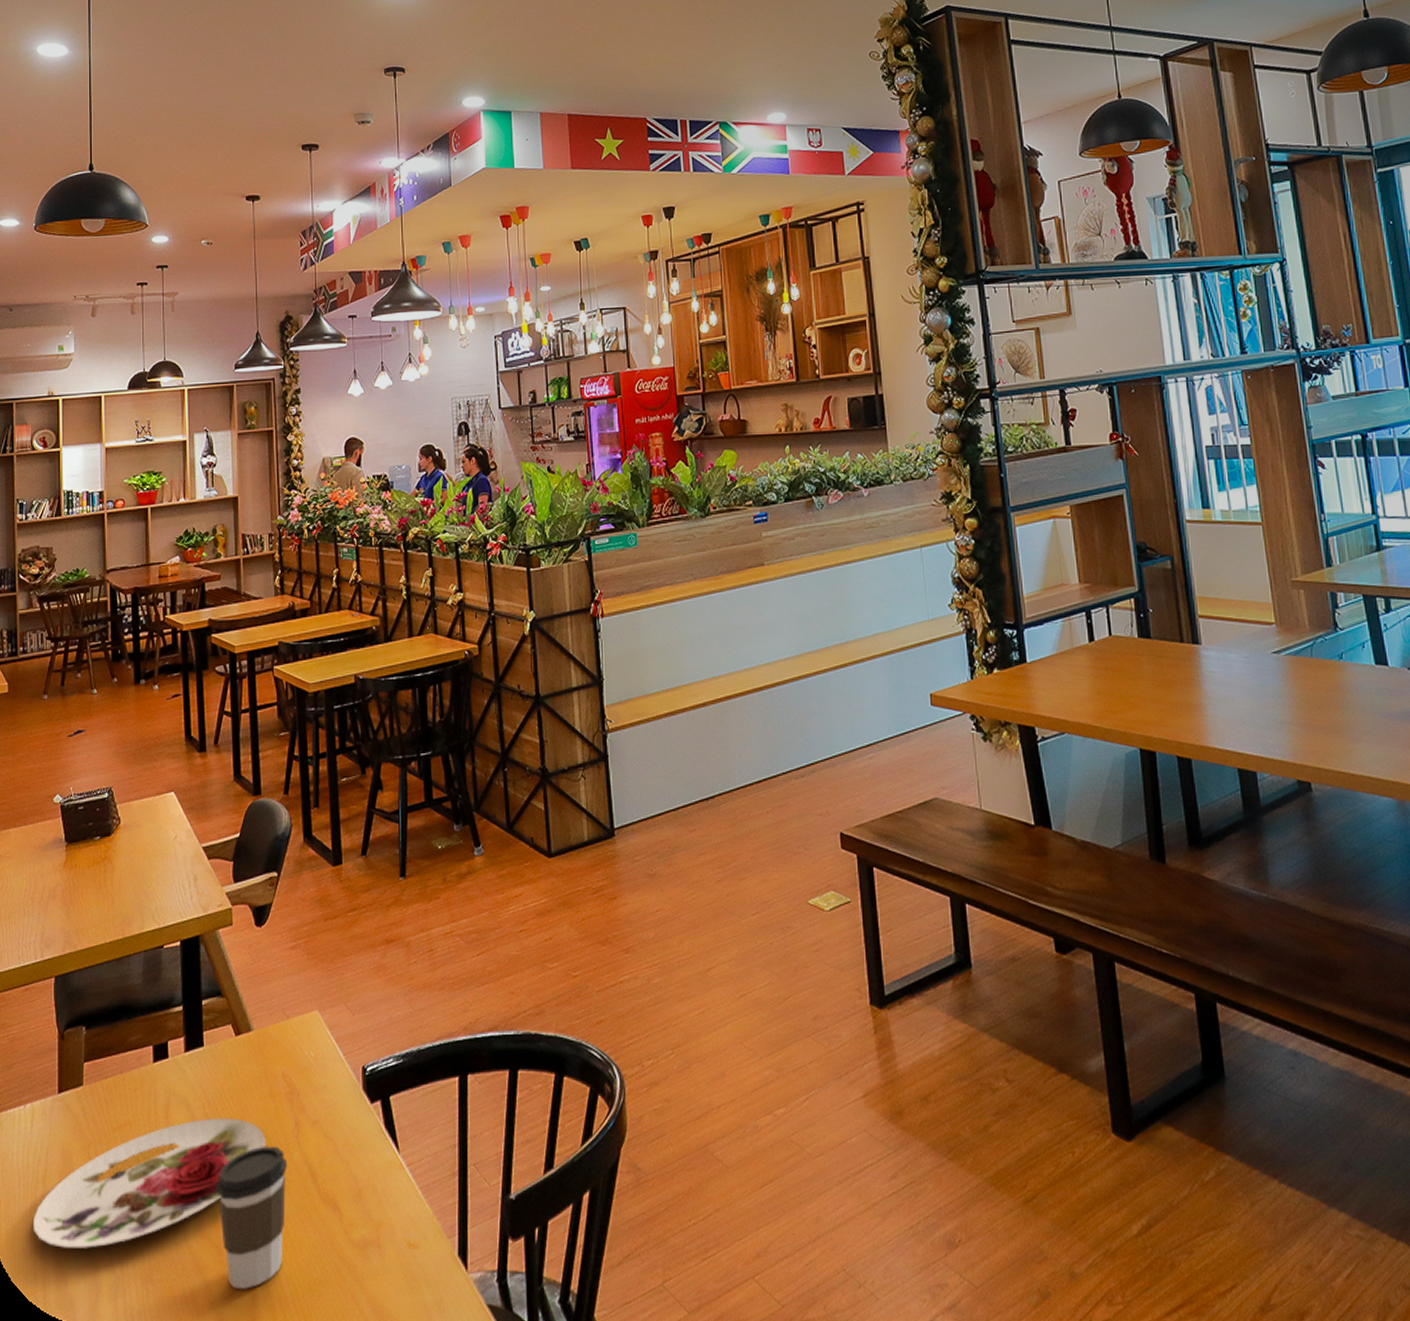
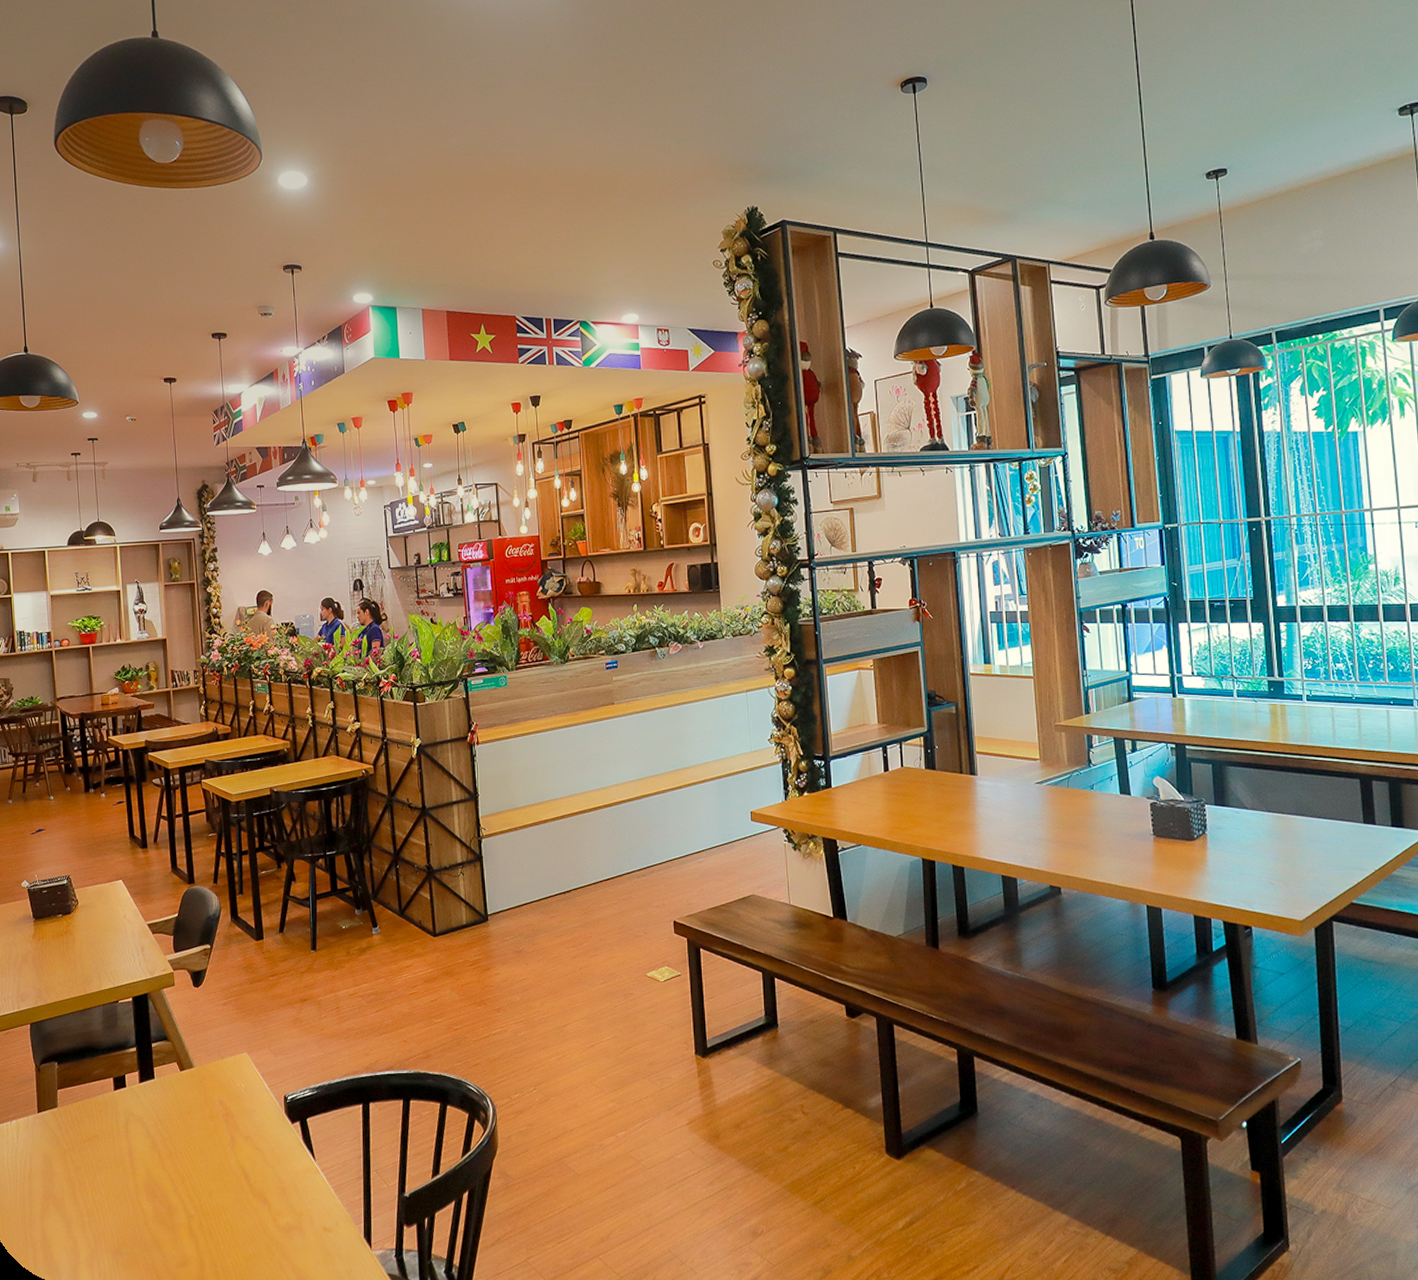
plate: present [32,1118,266,1248] -> none [22,1133,208,1229]
coffee cup: present [217,1146,287,1289] -> none [169,1154,225,1260]

